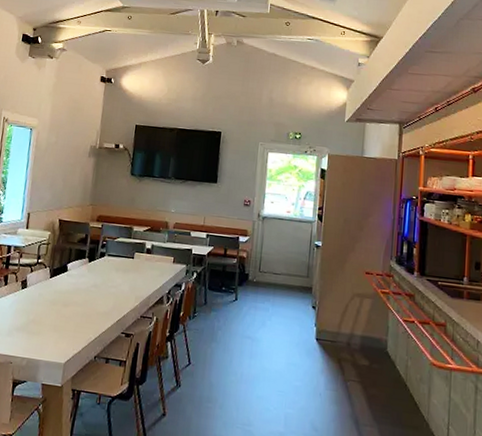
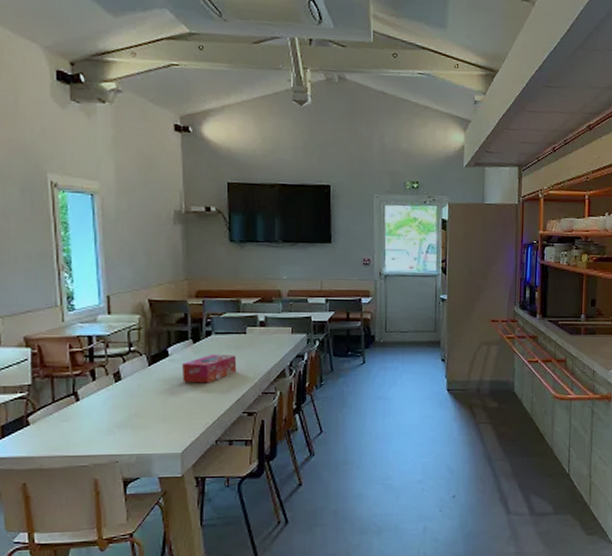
tissue box: none [75,273,123,301] -> present [182,354,237,383]

